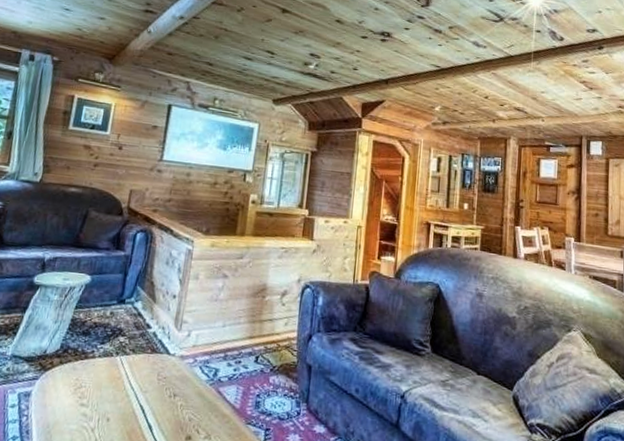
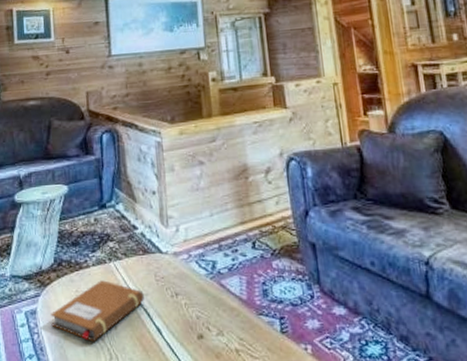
notebook: none [43,372,143,431] -> present [51,280,144,342]

